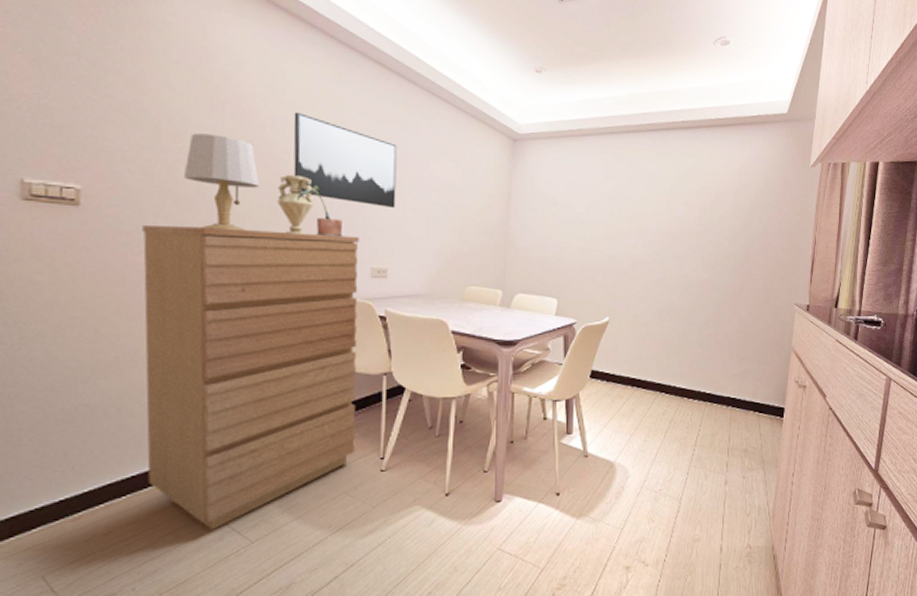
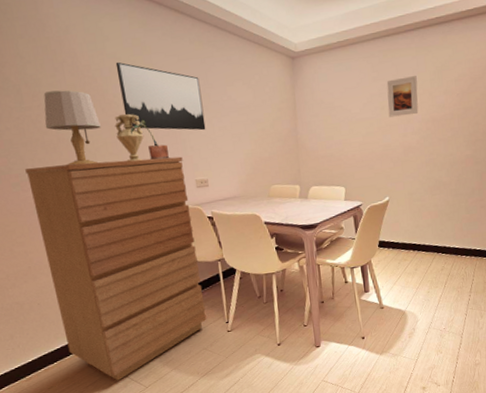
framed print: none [618,180,655,225] -> present [386,76,419,117]

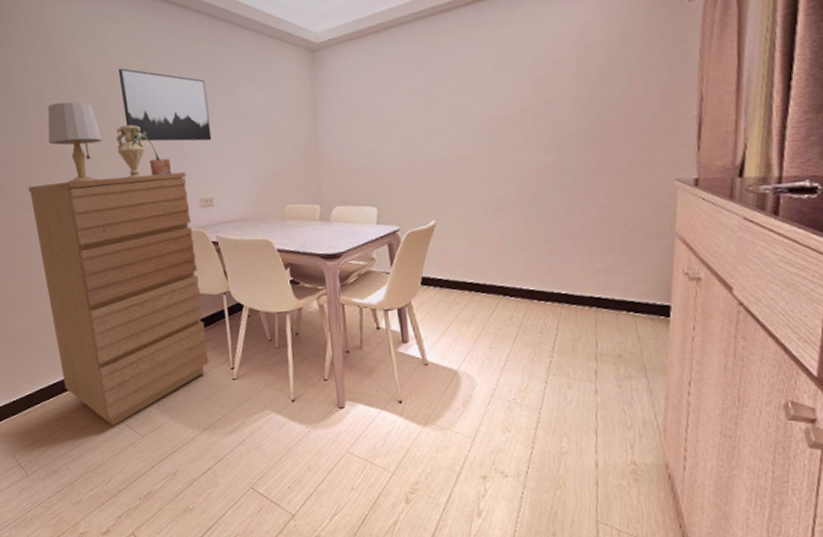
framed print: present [386,76,419,117] -> none [432,63,476,118]

